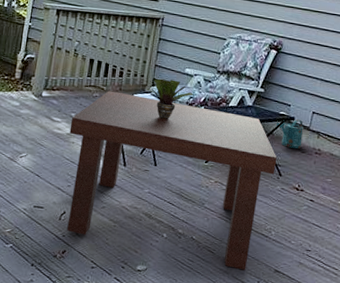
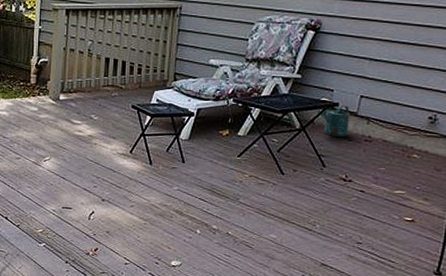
coffee table: present [67,91,277,271] -> none [91,89,320,264]
potted plant: present [146,78,194,120] -> none [167,72,221,115]

